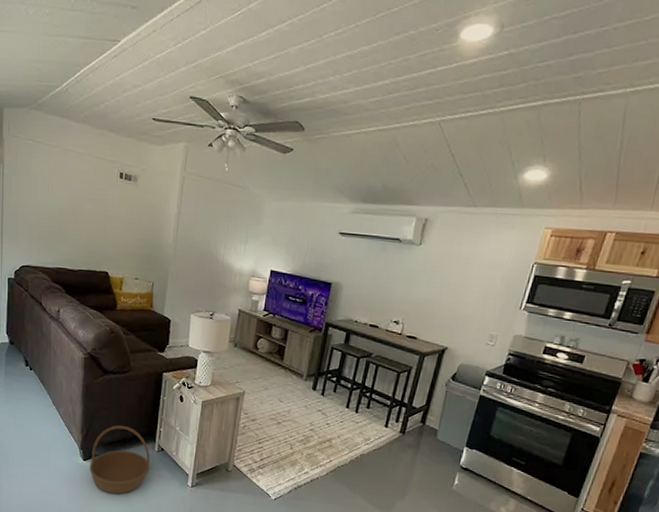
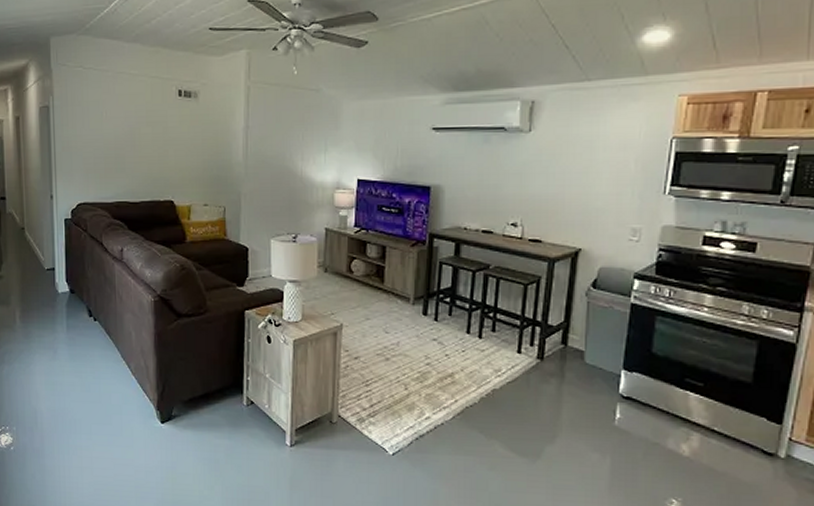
basket: present [89,425,151,494] -> none [169,378,239,462]

